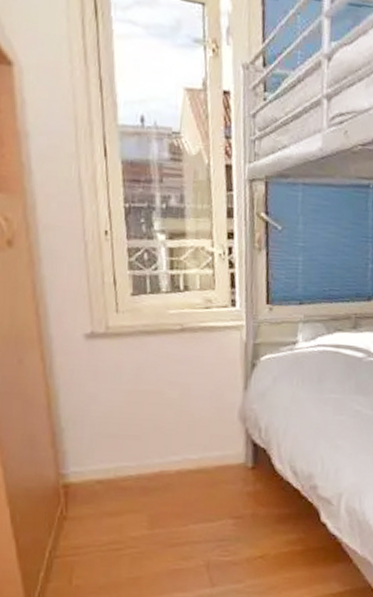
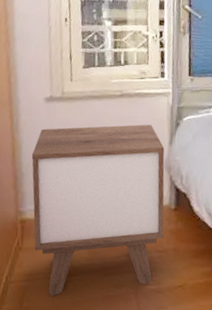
nightstand: none [71,365,240,572] -> present [31,124,165,297]

